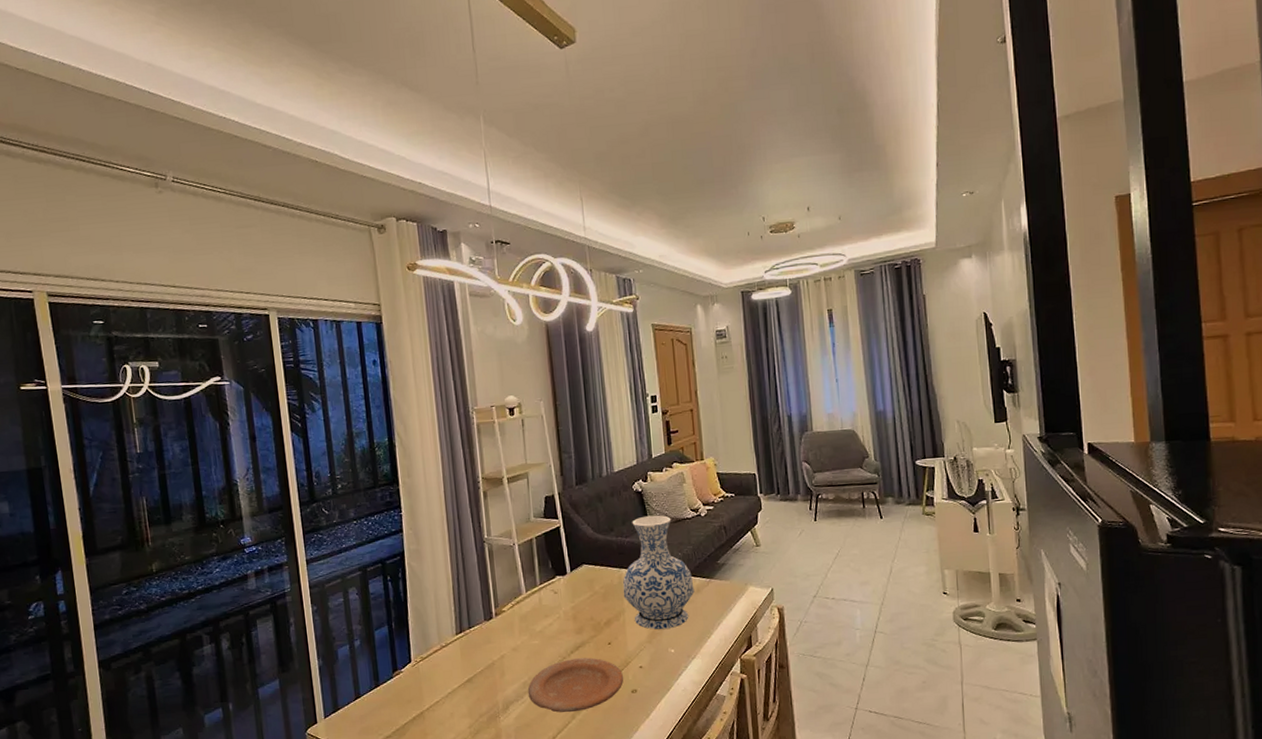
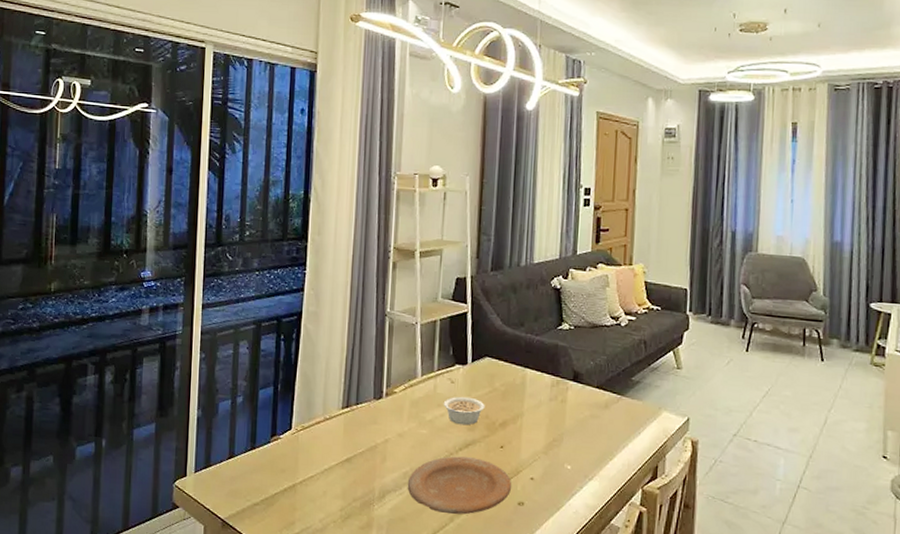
legume: none [550,603,589,631] -> present [443,396,485,426]
vase: present [623,515,695,630] -> none [524,315,603,442]

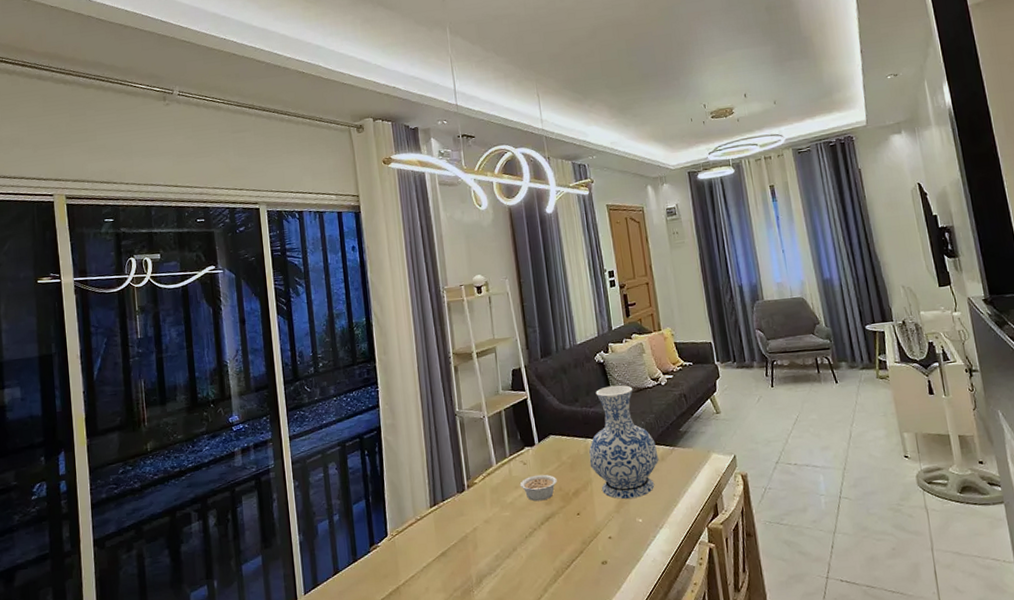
plate: present [407,456,511,515] -> none [500,528,593,586]
vase: none [524,315,603,442] -> present [589,385,659,499]

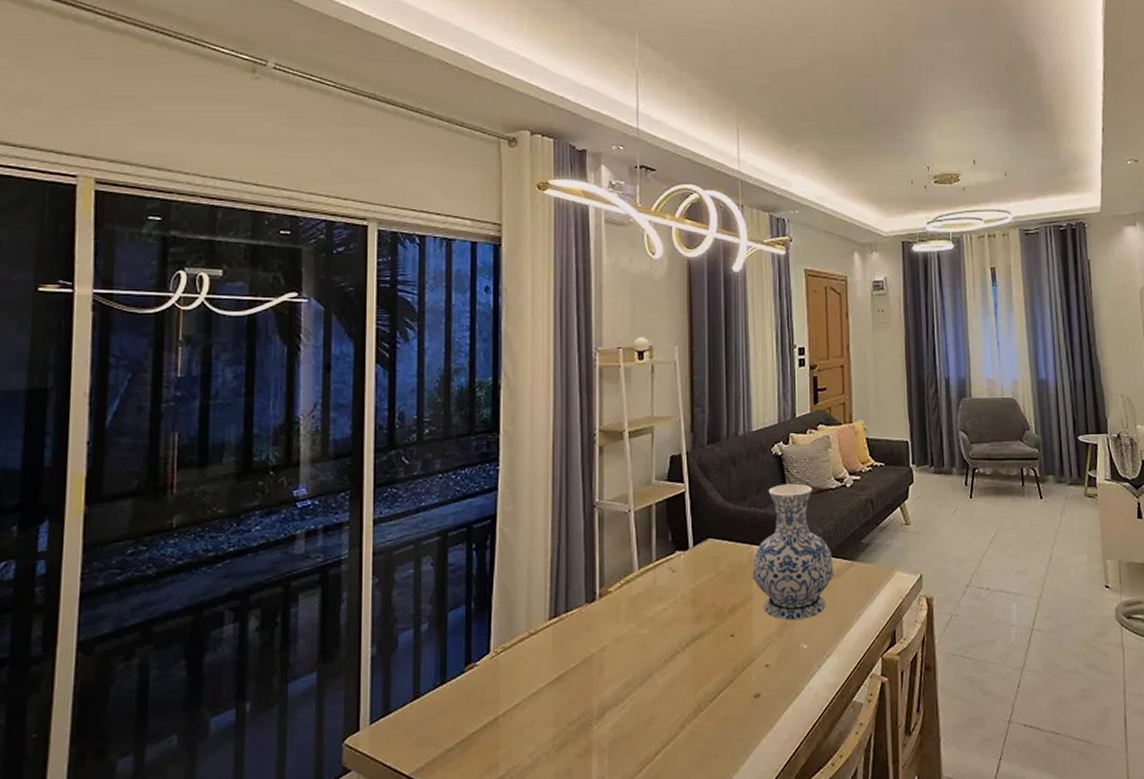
legume: present [519,474,557,502] -> none [664,585,711,618]

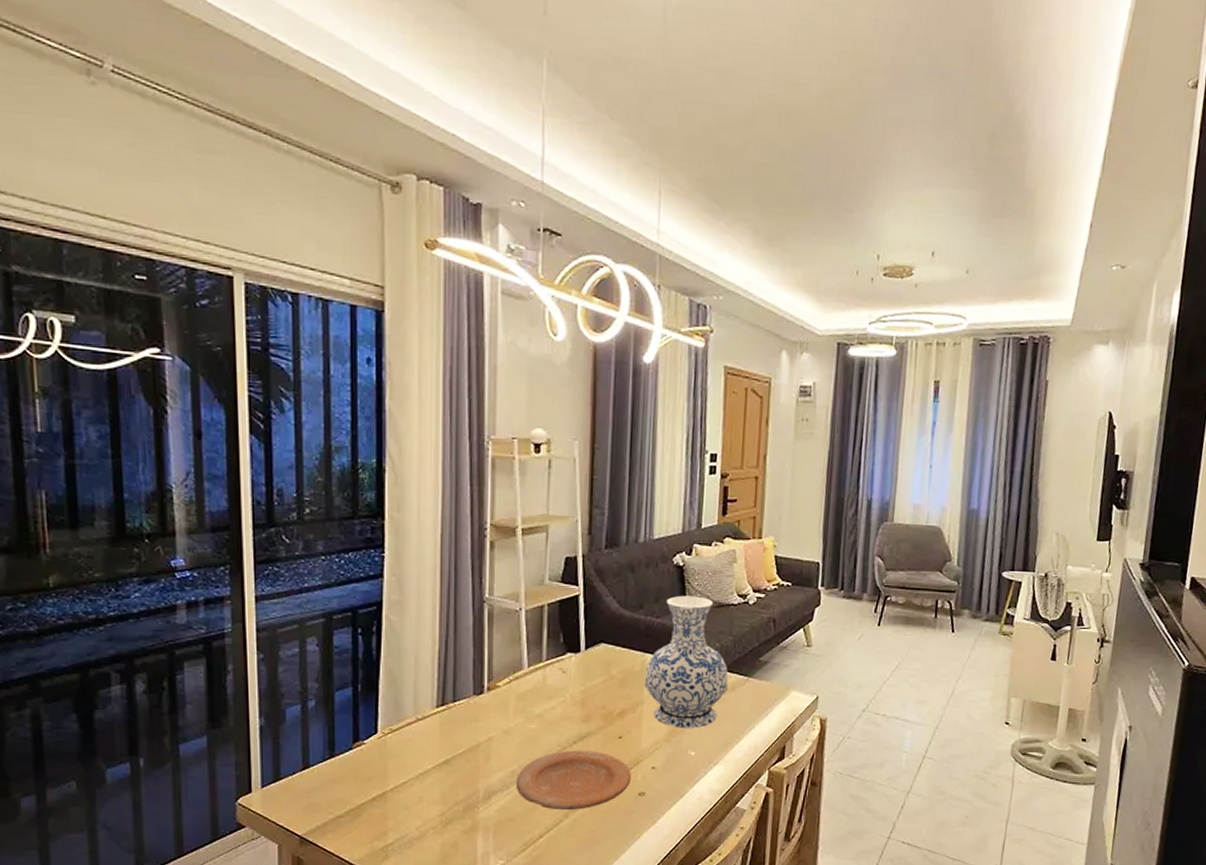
plate: none [630,652,745,722] -> present [515,750,631,811]

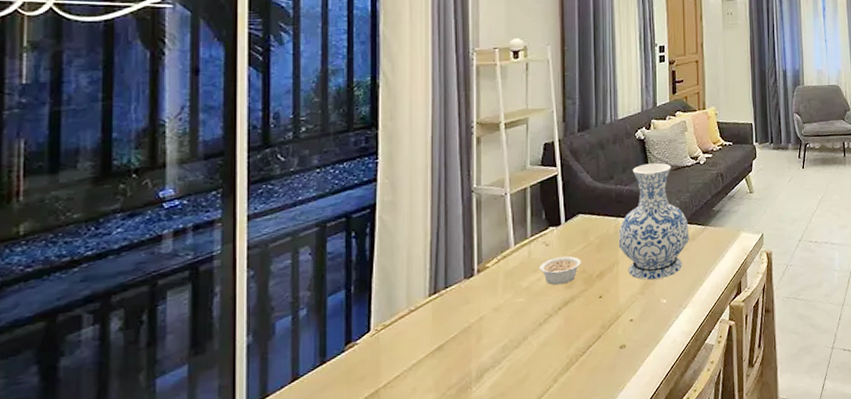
plate: present [515,750,631,811] -> none [506,313,612,377]
legume: none [554,686,601,717] -> present [539,256,581,285]

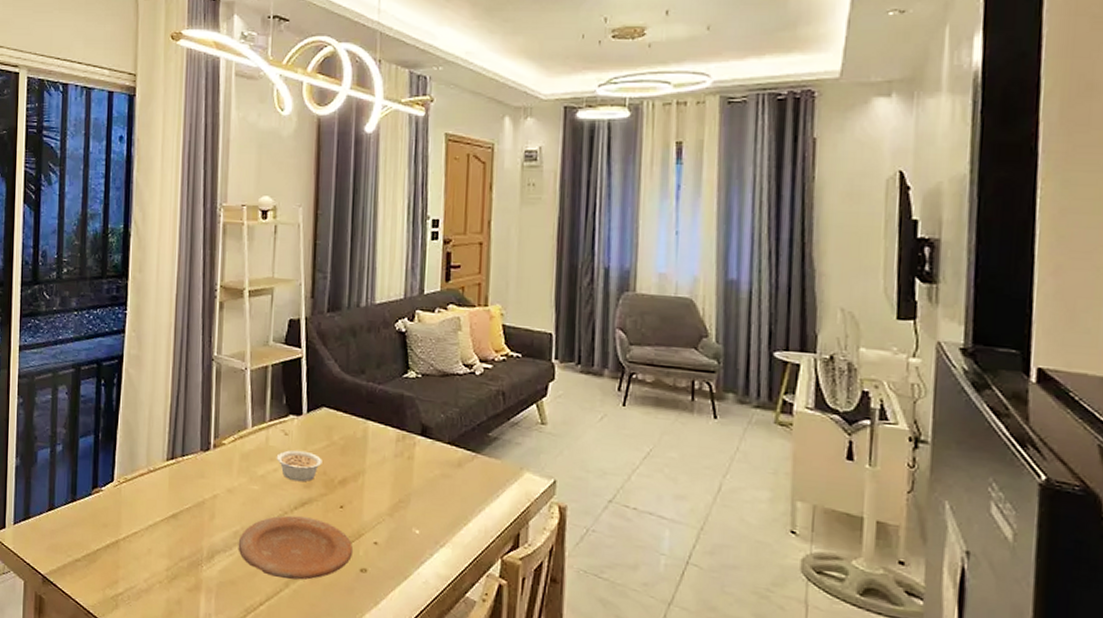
plate: none [506,313,612,377] -> present [238,515,353,580]
vase: present [618,162,690,280] -> none [366,362,455,504]

